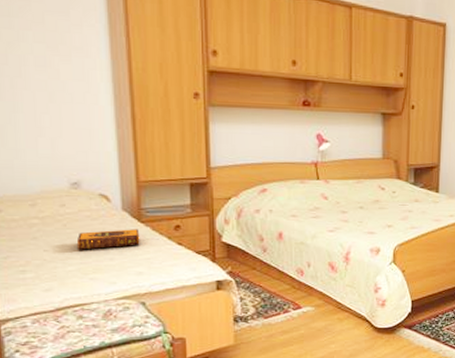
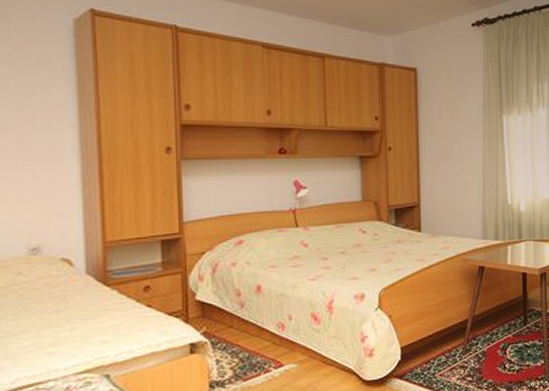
hardback book: present [76,229,140,250] -> none [33,293,105,322]

